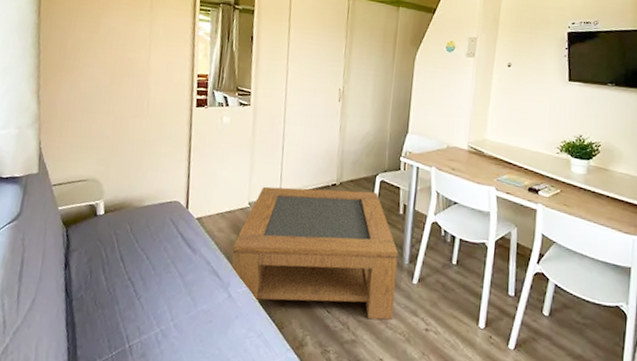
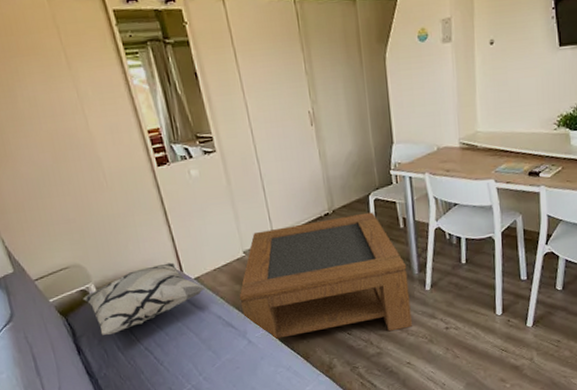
decorative pillow: none [88,197,204,256] -> present [82,262,206,335]

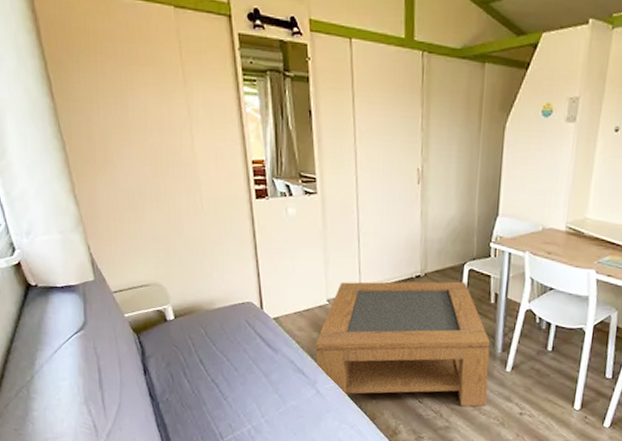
decorative pillow: present [82,262,206,335] -> none [158,298,283,360]

